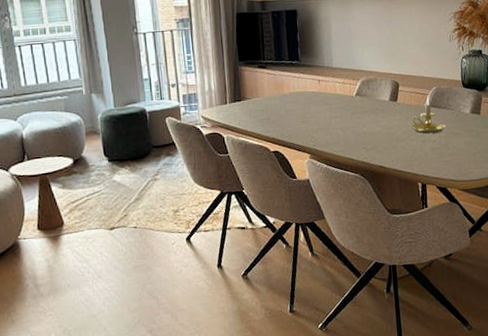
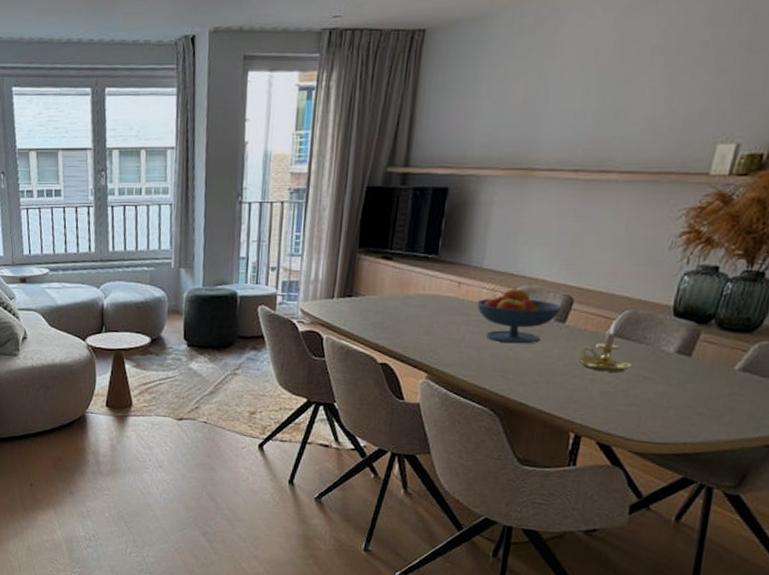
fruit bowl: none [334,80,393,122] -> present [477,288,562,344]

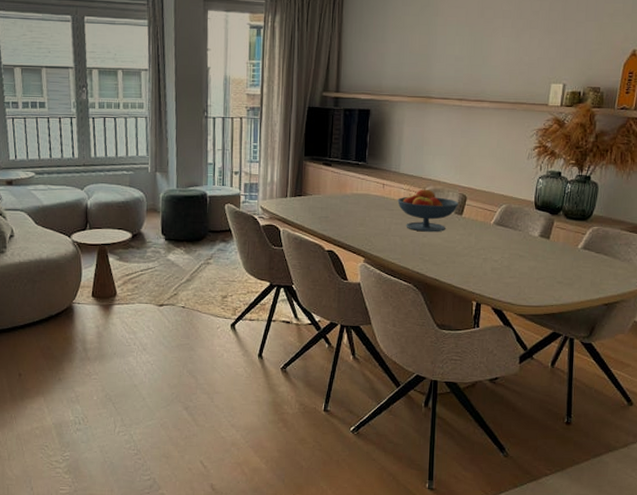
candle holder: present [579,320,632,372] -> none [474,212,511,253]

